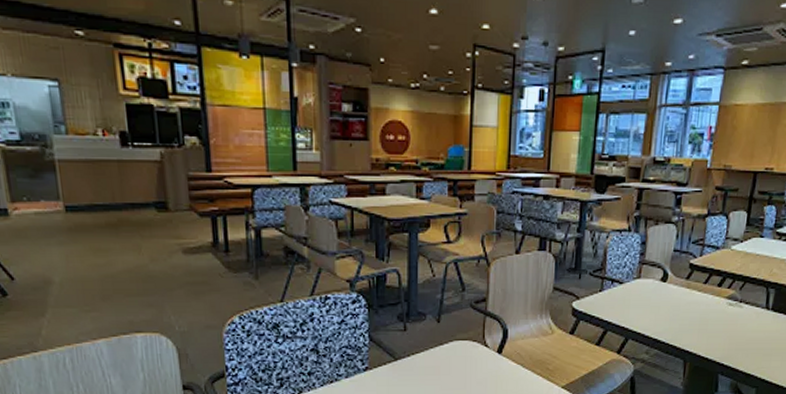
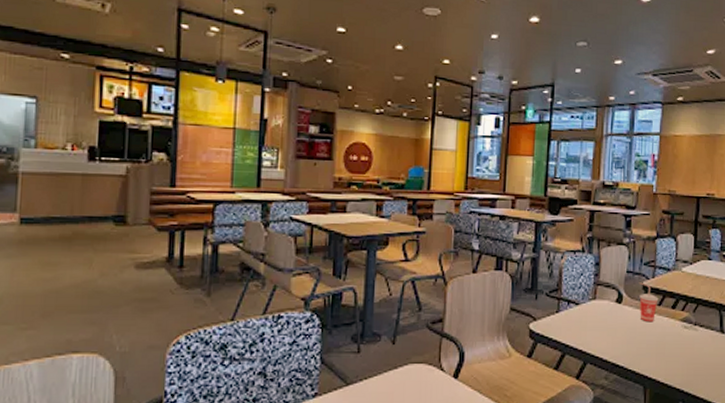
beverage cup: none [684,261,705,300] -> present [638,282,658,322]

